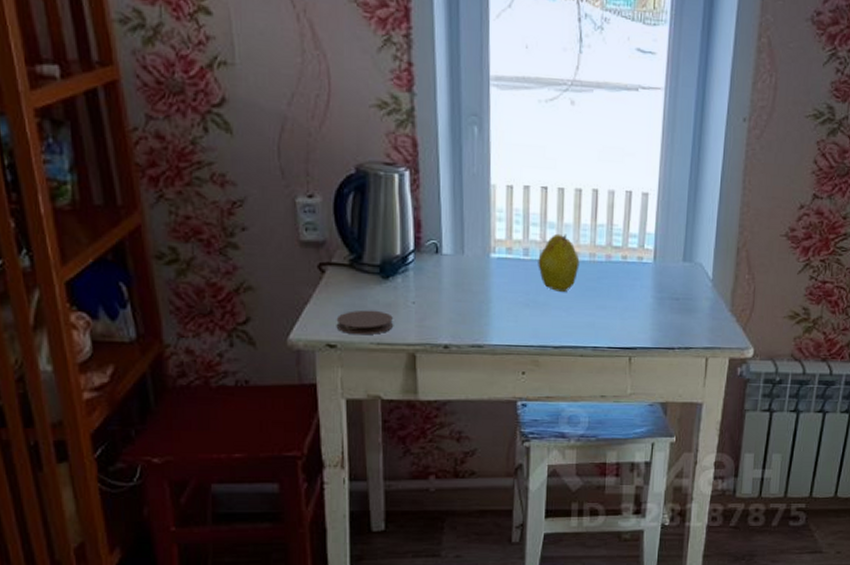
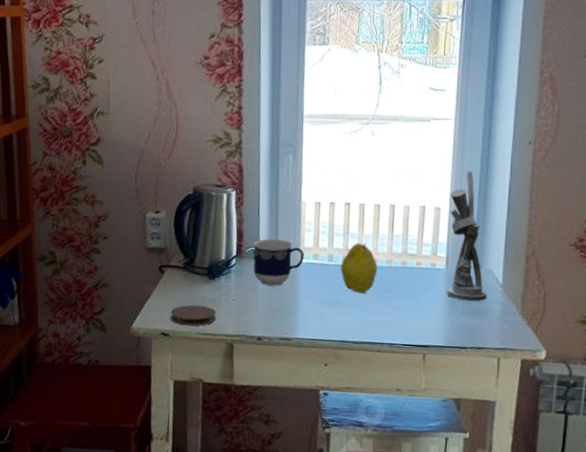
cup: none [434,229,496,285] -> present [253,238,304,286]
utensil holder: none [654,150,697,298] -> present [447,171,488,302]

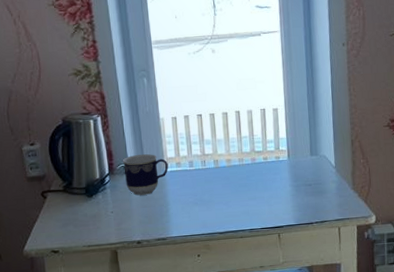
coaster: present [170,304,216,326] -> none [57,221,98,241]
fruit: present [340,242,378,294] -> none [200,147,232,191]
utensil holder: present [447,171,488,302] -> none [284,74,324,184]

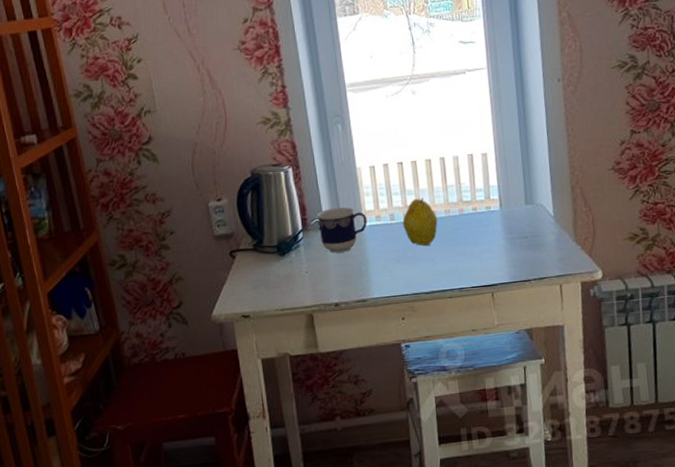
fruit: none [200,147,232,191] -> present [402,197,438,247]

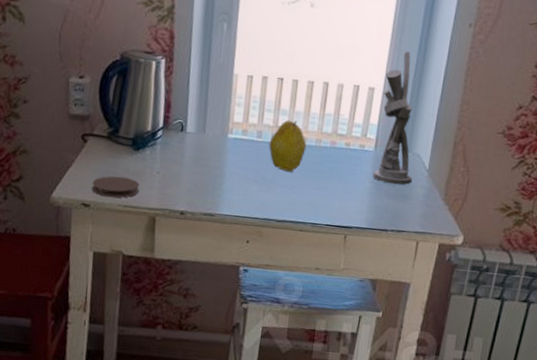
coaster: none [247,282,292,305] -> present [91,176,139,198]
cup: present [316,207,368,253] -> none [180,111,233,161]
utensil holder: none [493,114,542,237] -> present [373,51,413,185]

